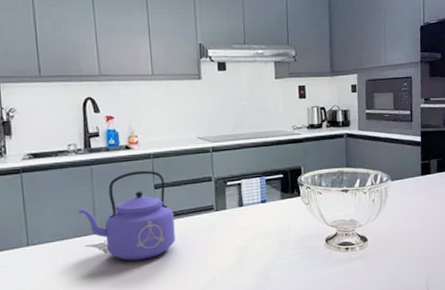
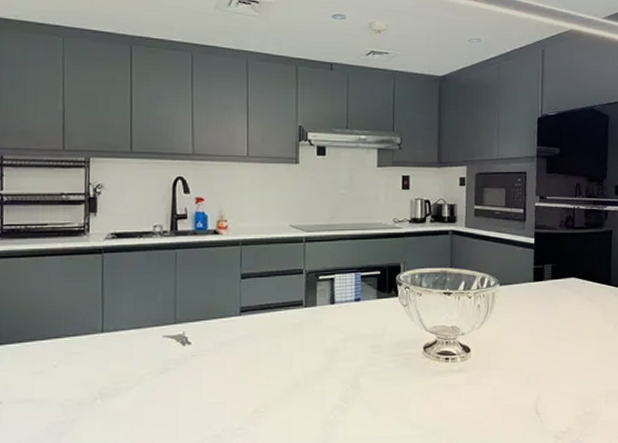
kettle: present [78,170,176,261] -> none [159,258,259,357]

